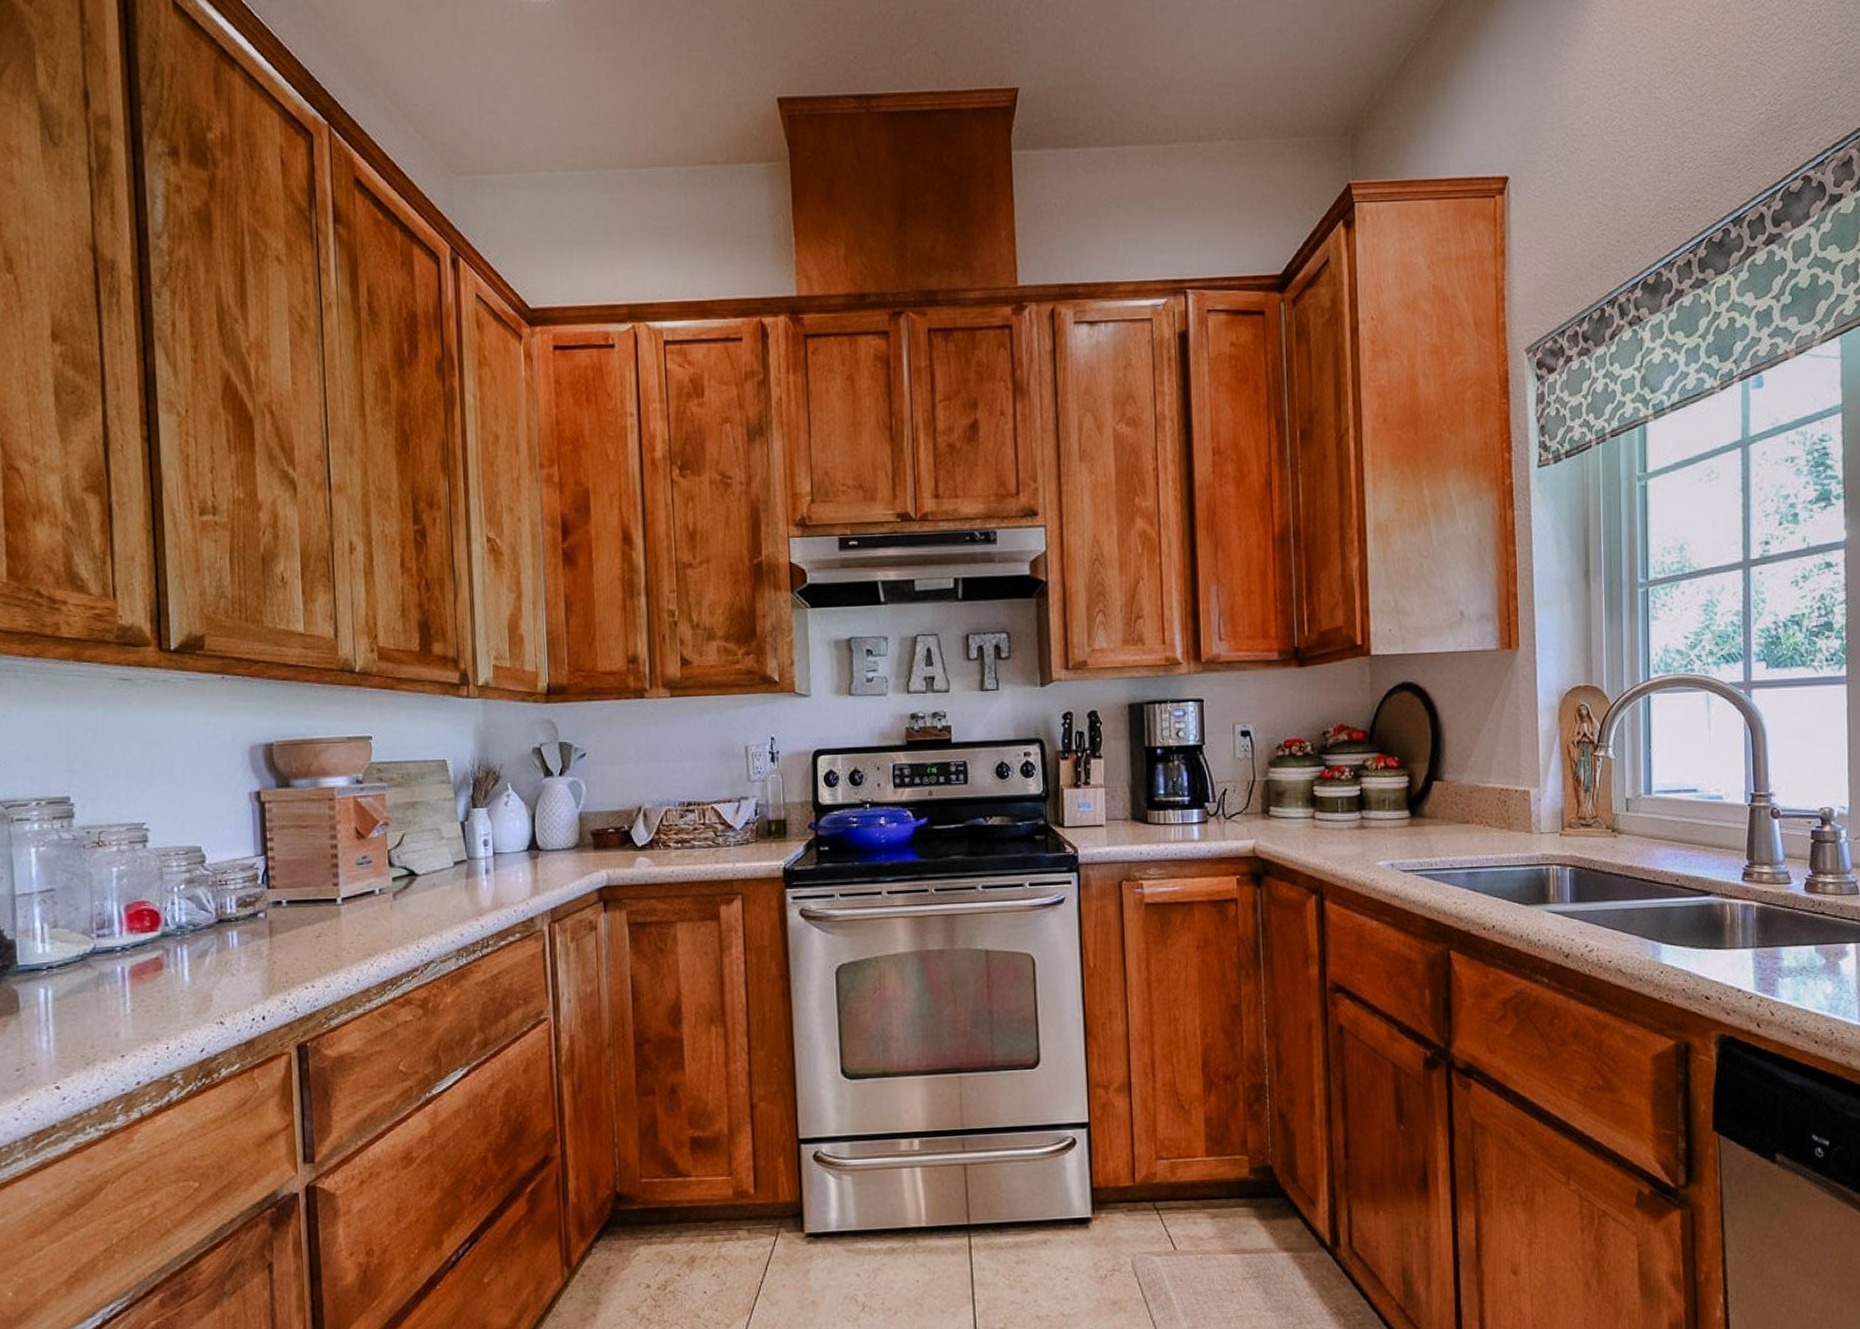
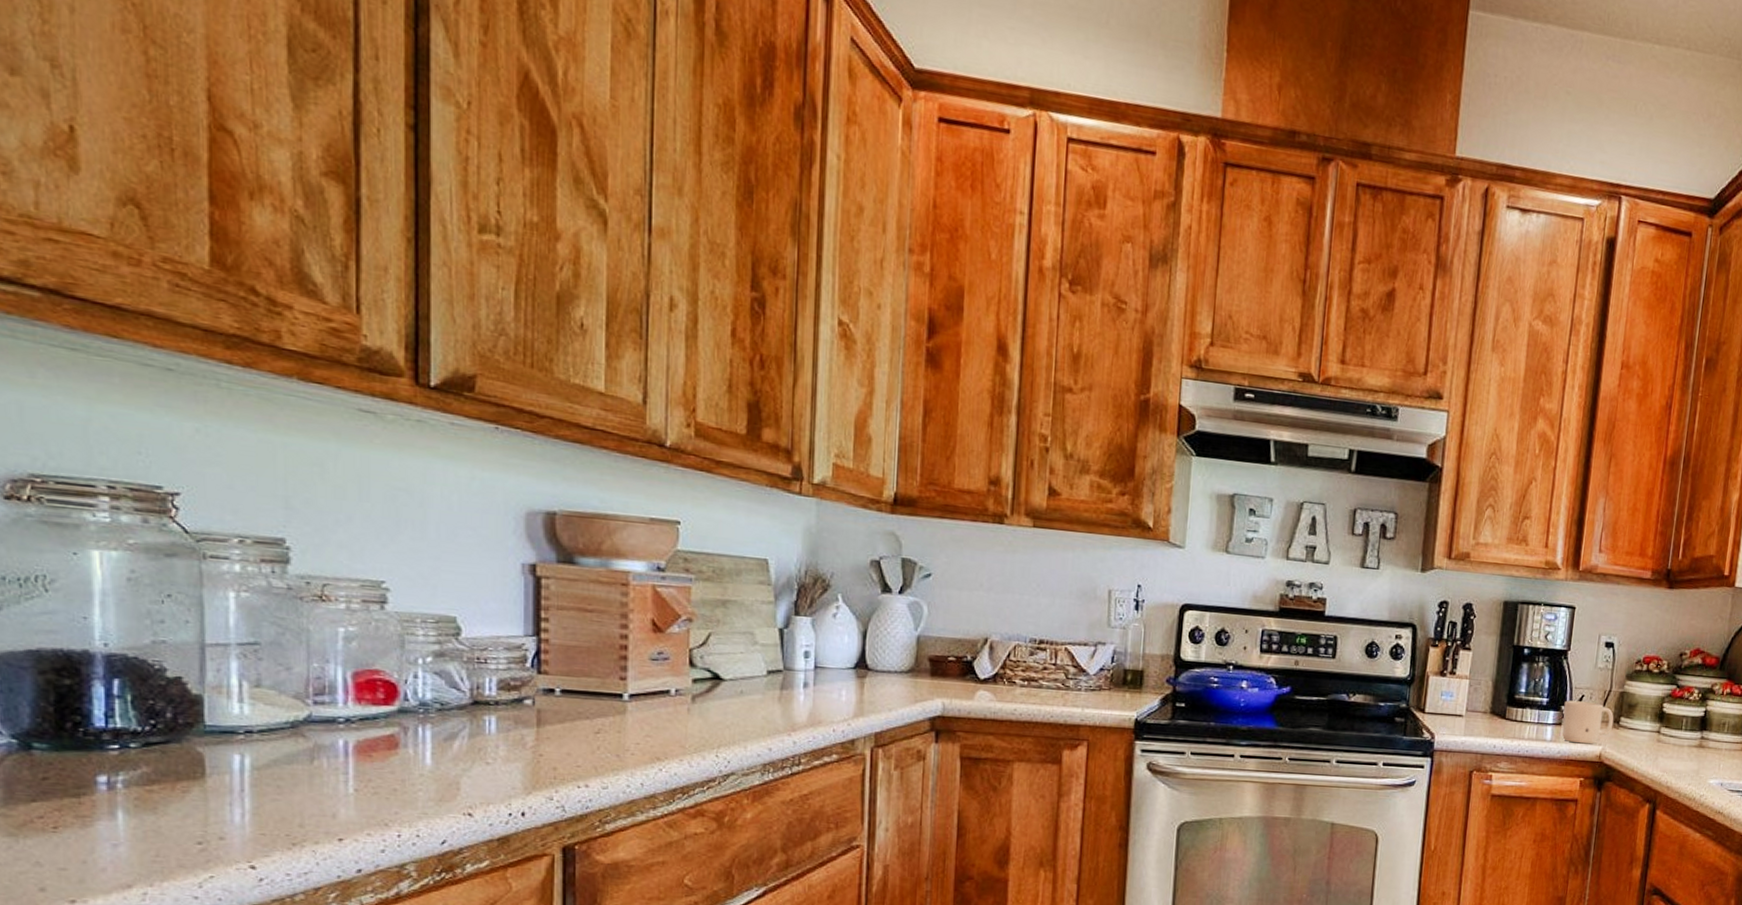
mug: none [1207,795,1263,840] -> present [1562,700,1614,744]

